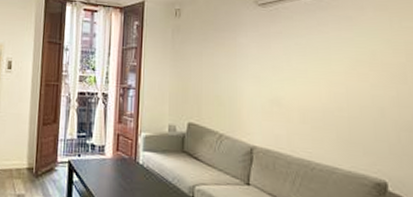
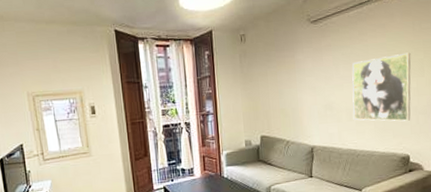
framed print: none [307,52,389,137] -> present [352,52,411,121]

